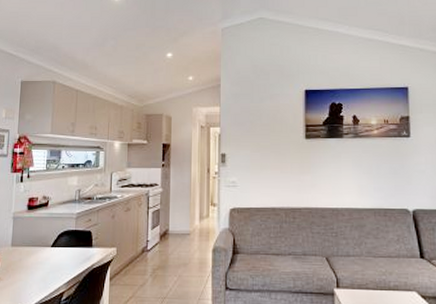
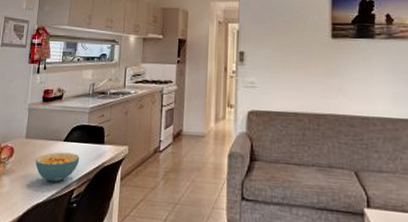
cereal bowl: none [22,257,68,287] -> present [35,152,80,183]

